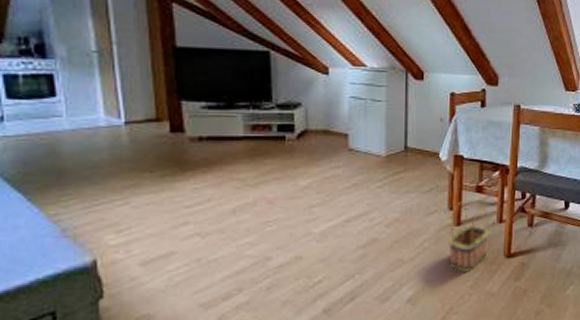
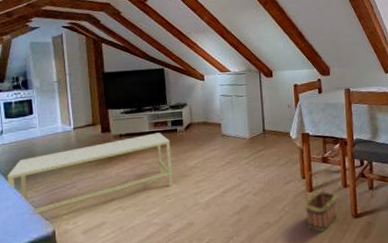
coffee table: none [13,139,277,238] -> present [7,133,173,214]

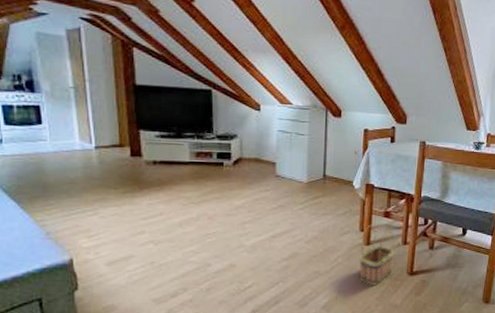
coffee table: present [7,133,173,214] -> none [10,164,216,239]

